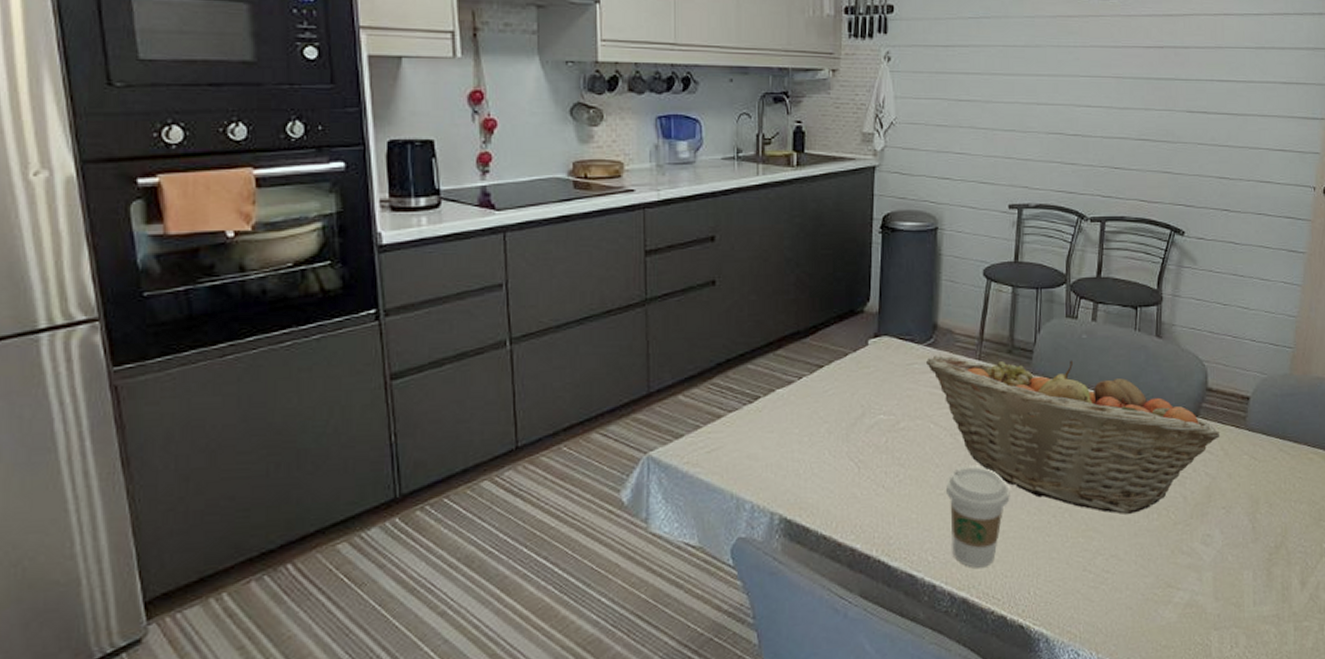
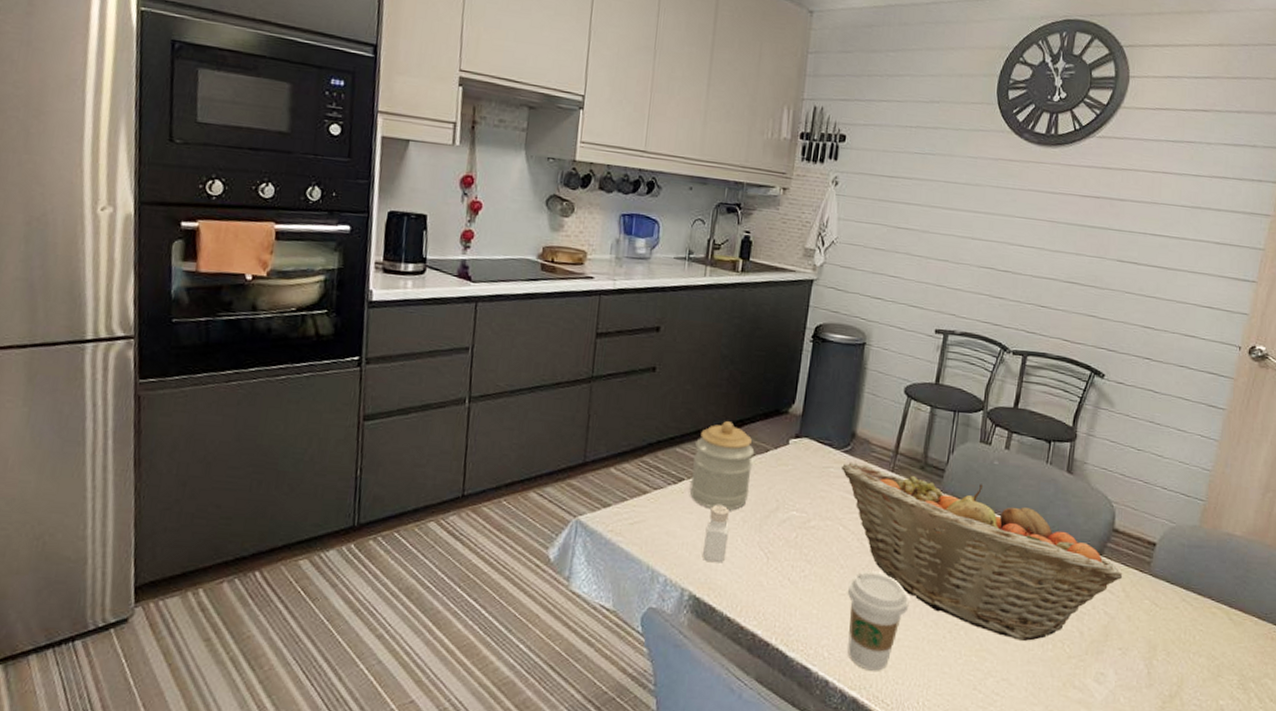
jar: none [767,329,833,423] -> present [690,421,755,510]
pepper shaker: none [789,419,814,481] -> present [703,505,729,564]

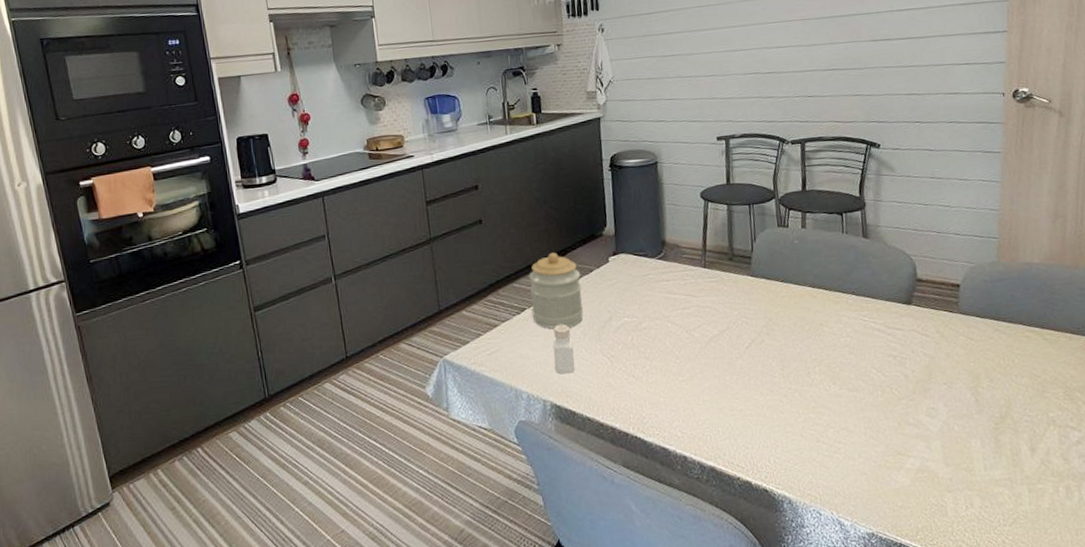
fruit basket: present [841,462,1123,641] -> none [658,263,935,393]
coffee cup: present [847,571,909,671] -> none [686,356,744,441]

